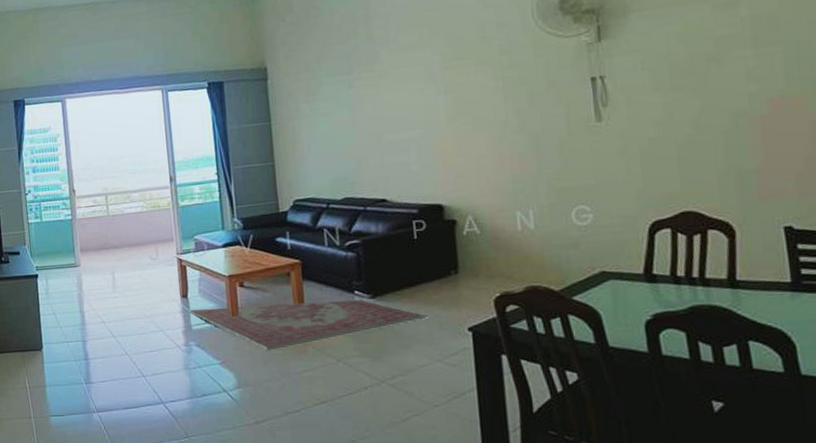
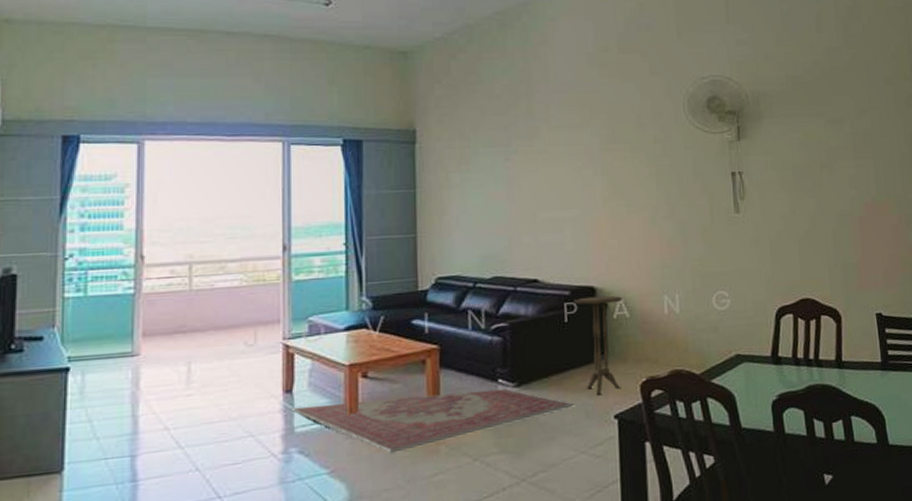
side table: none [422,213,474,309] -> present [573,296,623,396]

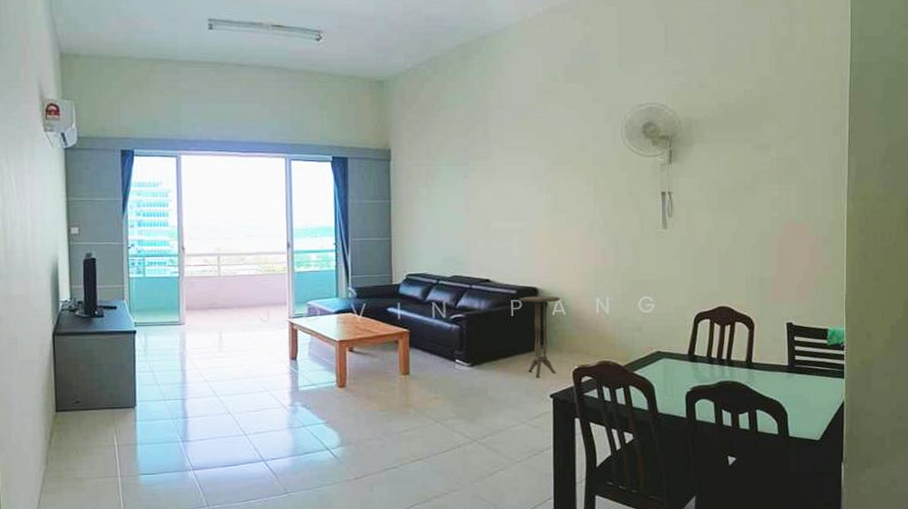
rug: present [289,388,574,454] -> none [295,367,517,412]

